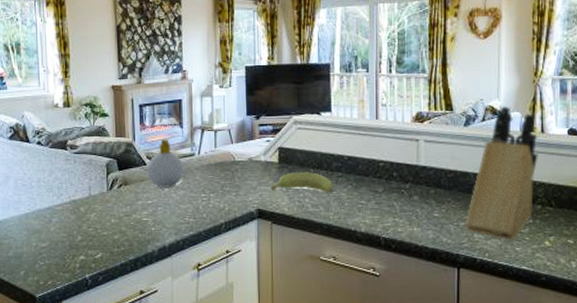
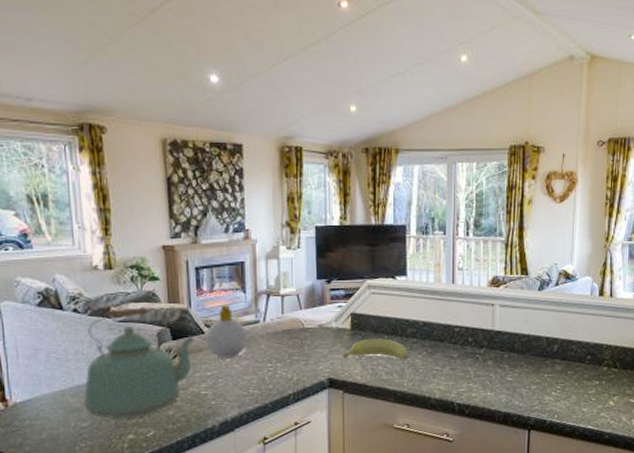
kettle: none [44,140,138,240] -> present [84,307,195,419]
knife block: present [466,106,538,241] -> none [537,271,607,402]

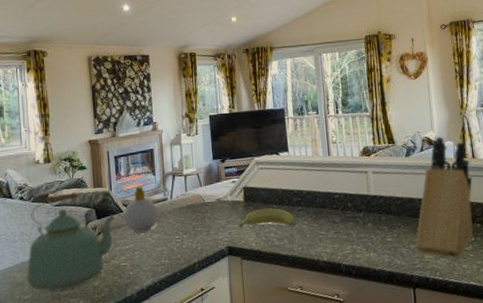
knife block: none [537,271,607,402] -> present [416,137,474,259]

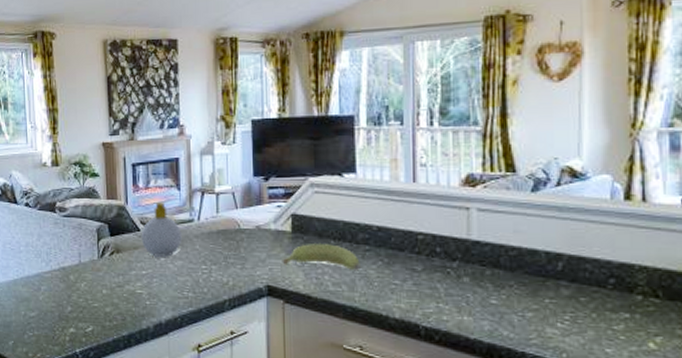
kettle: present [27,192,116,291] -> none [33,203,131,312]
knife block: present [416,137,474,259] -> none [534,167,638,339]

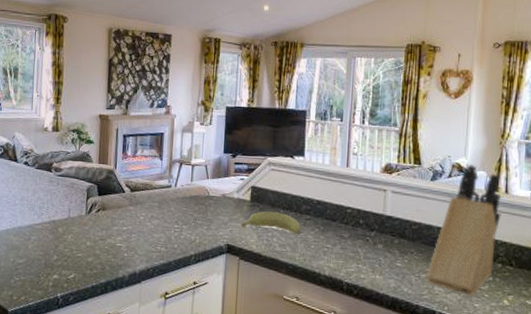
soap bottle: present [141,201,182,257] -> none [125,168,160,216]
knife block: none [534,167,638,339] -> present [427,165,502,296]

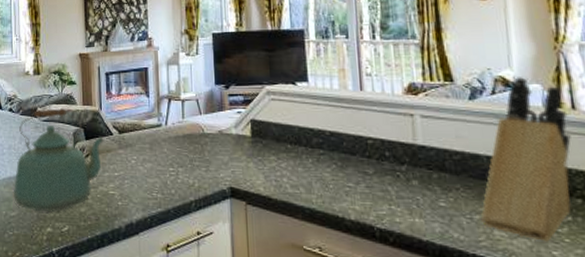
kettle: none [23,164,117,260] -> present [14,108,105,212]
banana: present [240,211,302,236] -> none [243,146,316,174]

